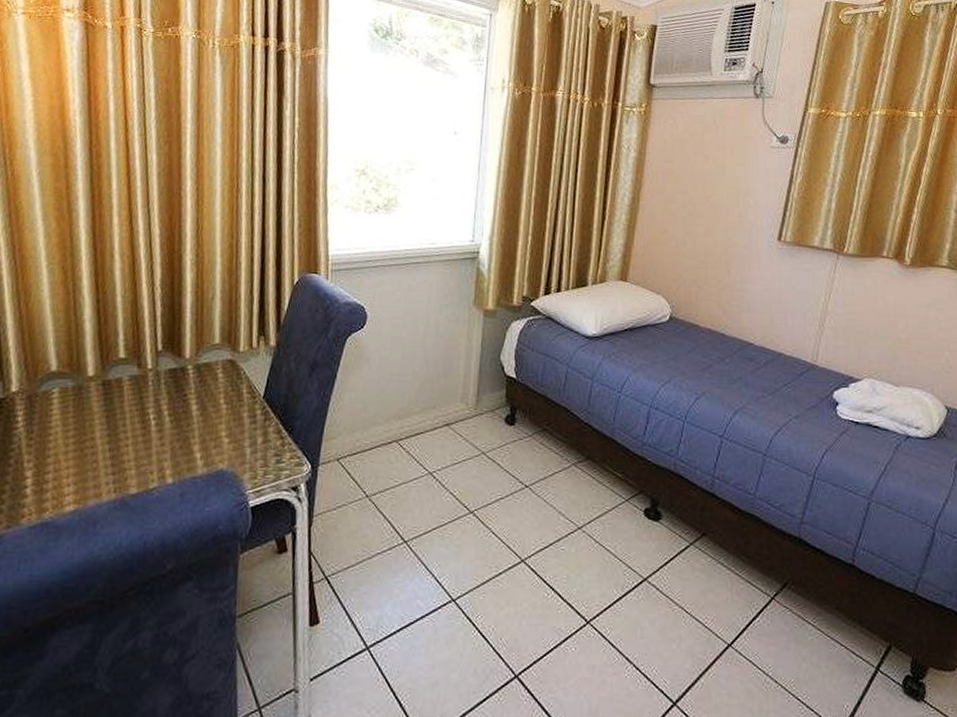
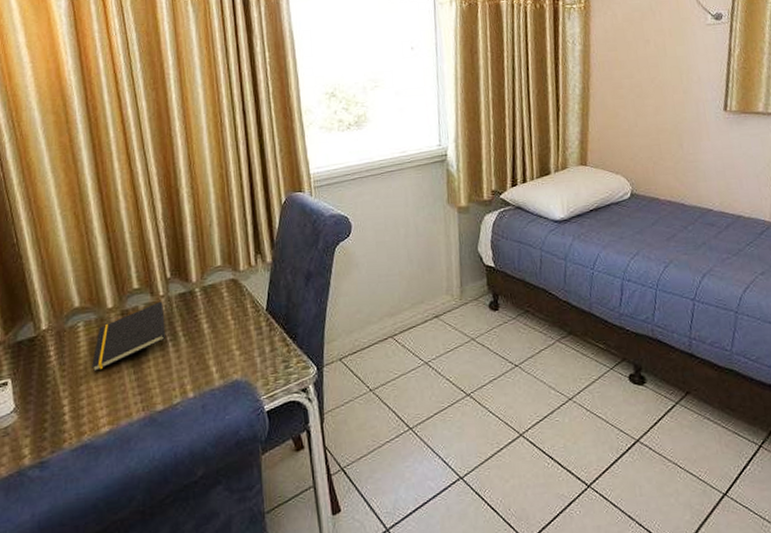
notepad: none [63,375,150,445] -> present [92,301,165,372]

